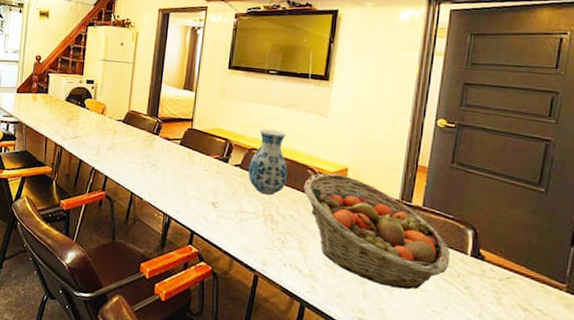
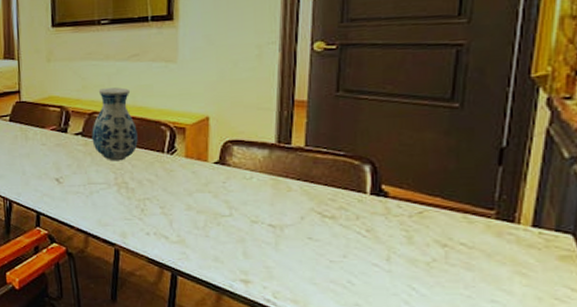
fruit basket: present [304,173,450,290] -> none [159,125,345,242]

